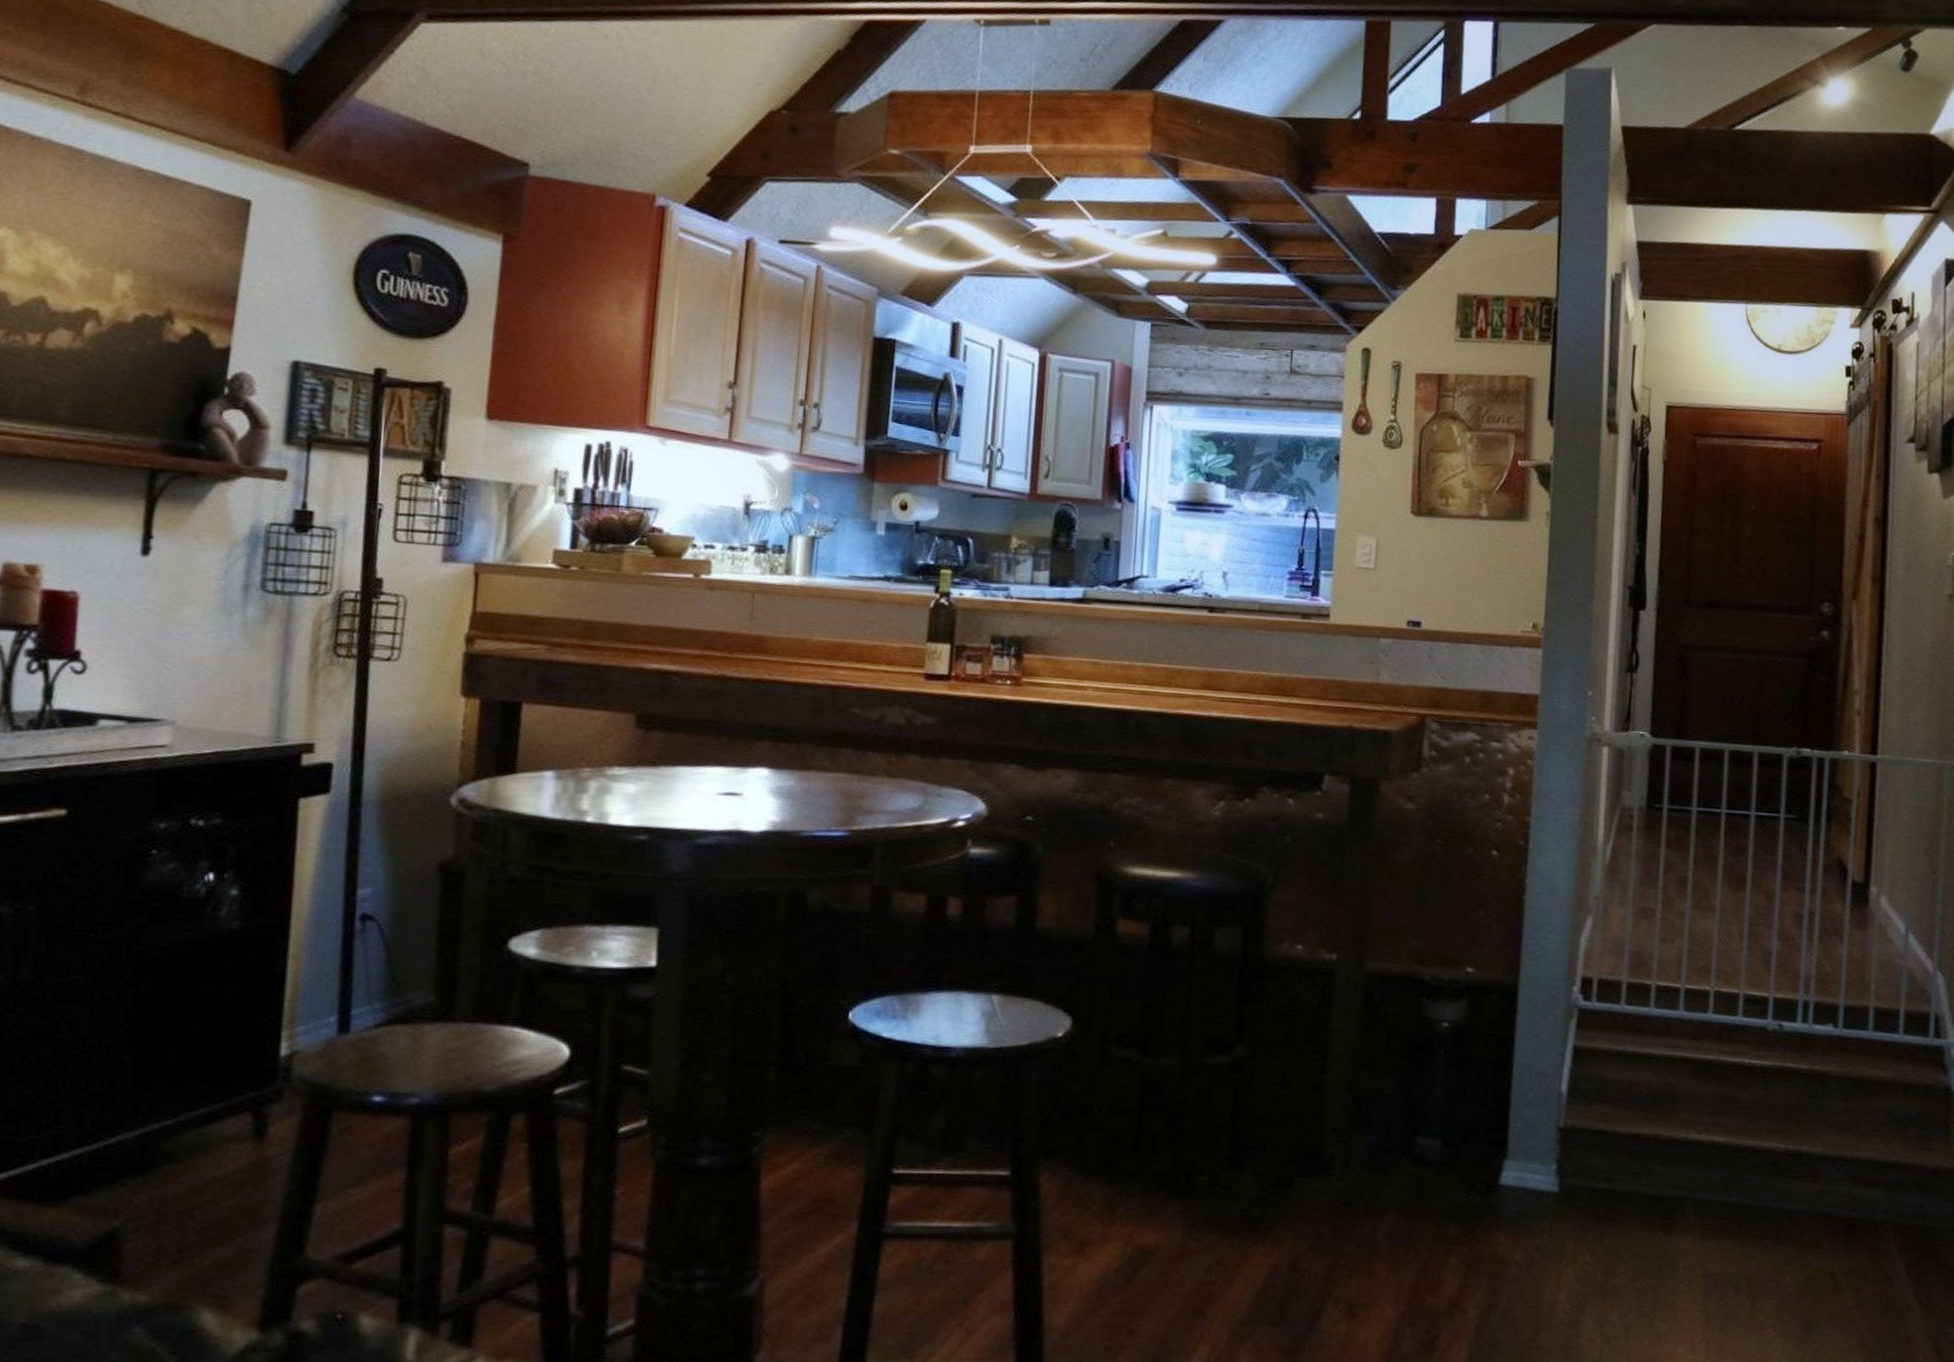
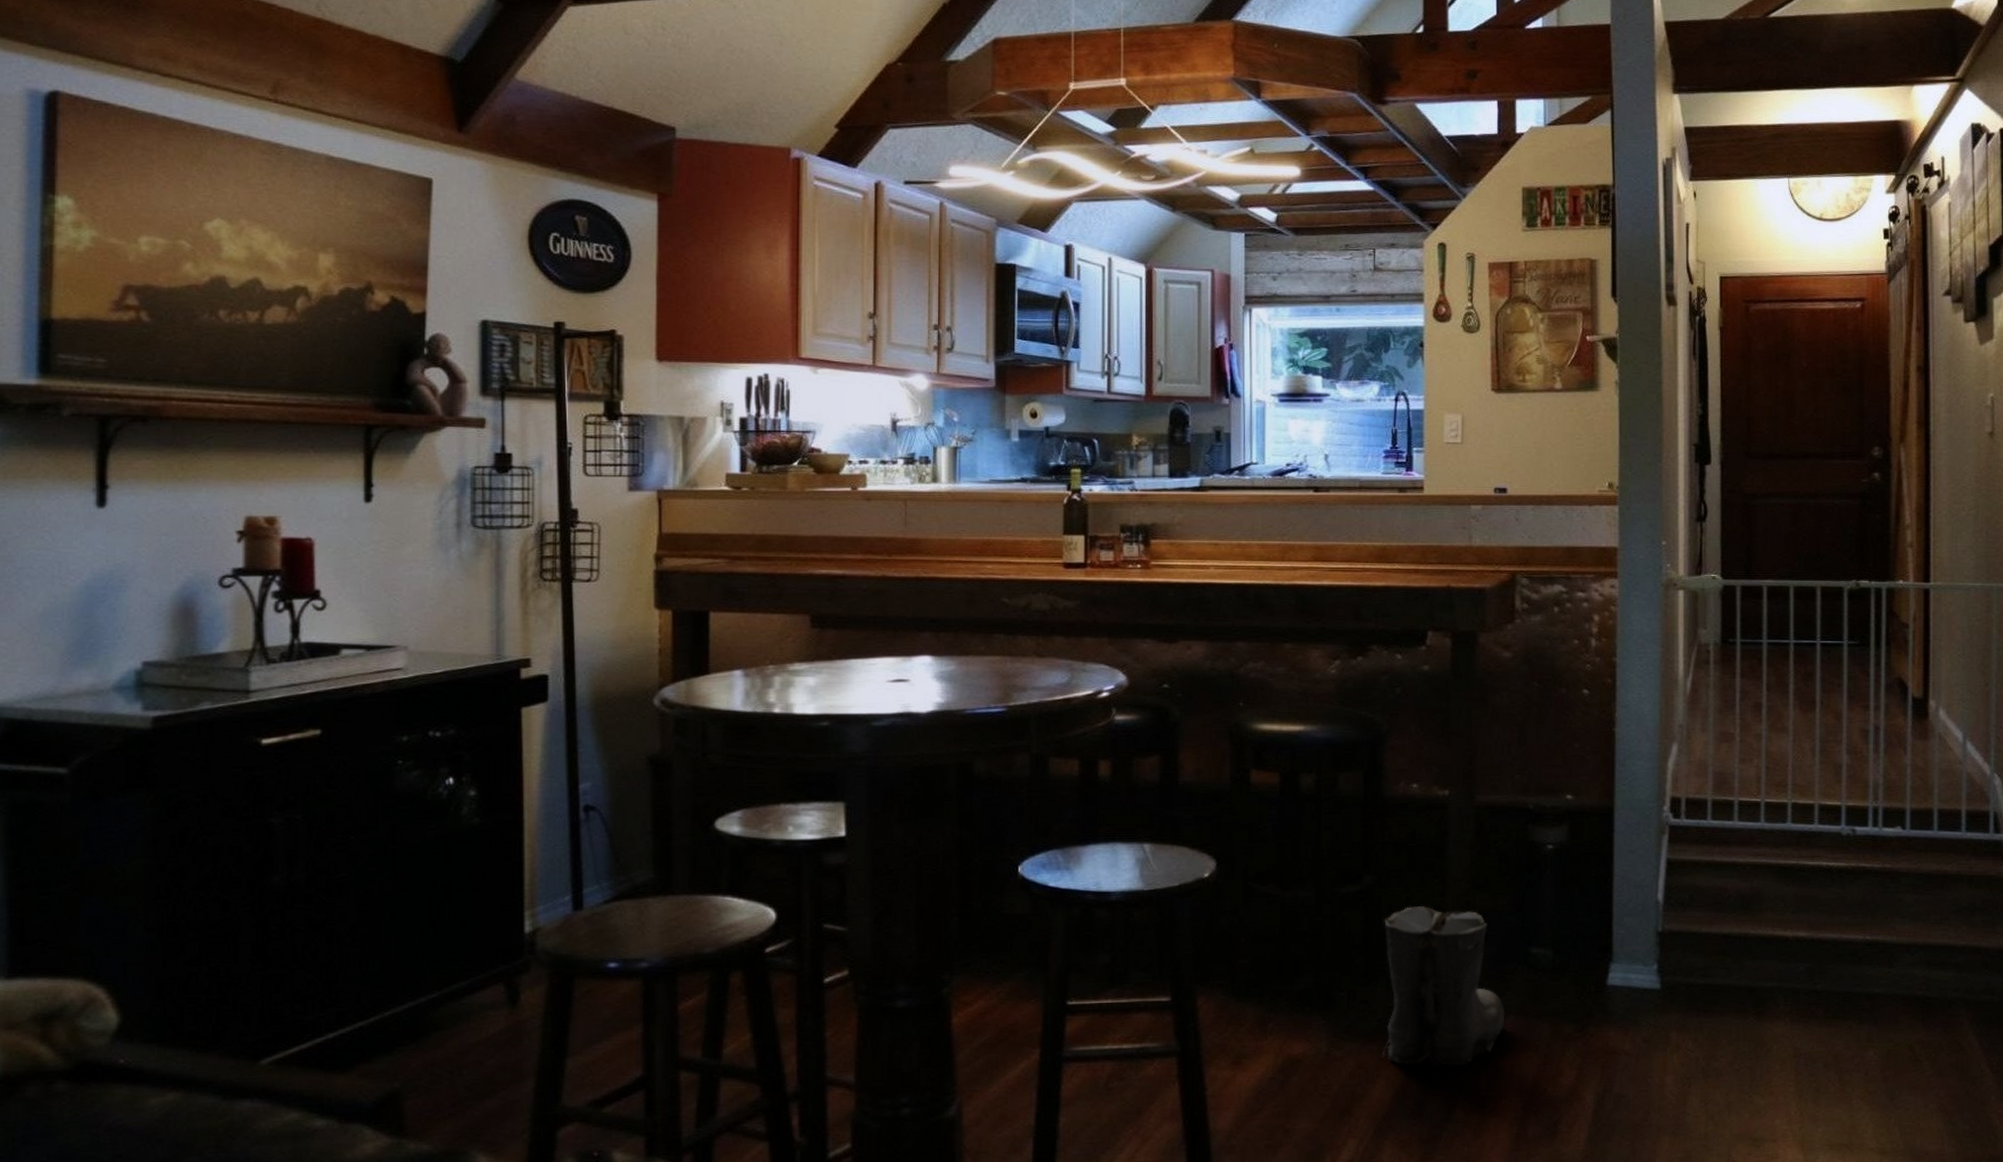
boots: none [1244,1083,1384,1268] -> present [1382,906,1505,1067]

